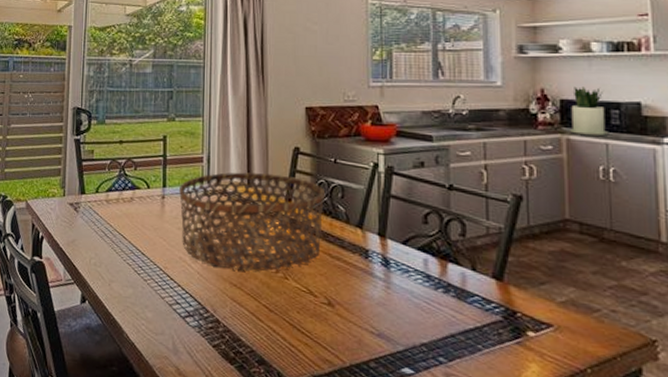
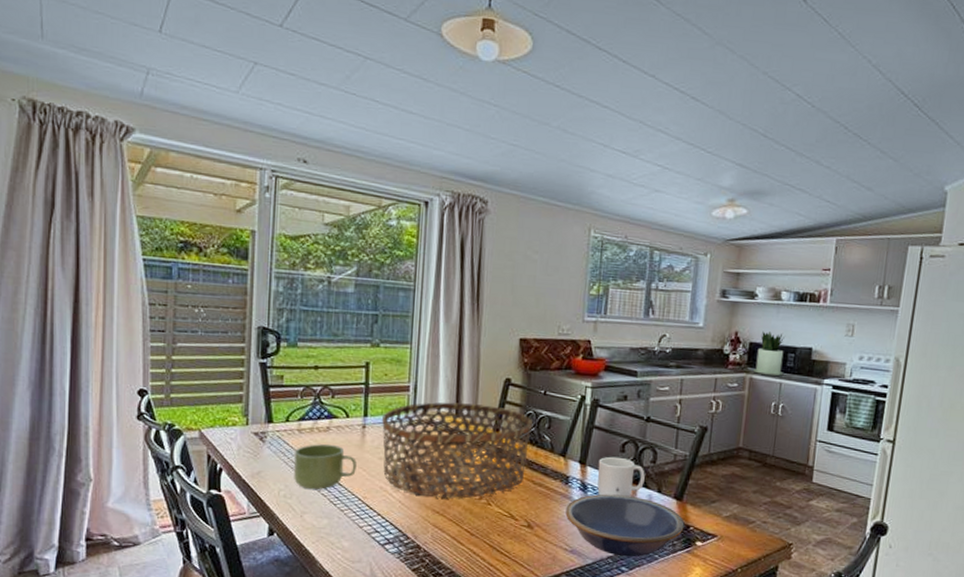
cup: none [102,214,157,259] -> present [293,444,357,490]
bowl: none [368,270,510,346] -> present [565,494,685,557]
mug: none [399,228,454,275] -> present [597,456,645,497]

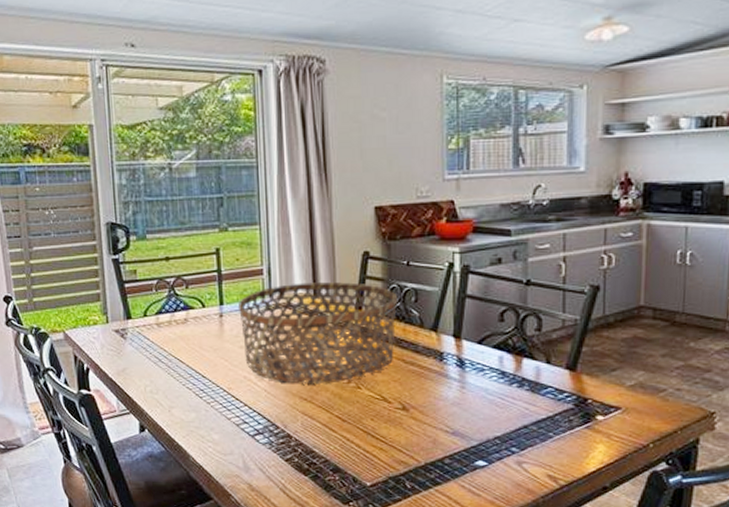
cup: present [293,444,357,490] -> none [155,337,218,383]
bowl: present [565,494,685,557] -> none [443,369,581,437]
mug: present [597,456,645,497] -> none [475,327,530,371]
planter: present [752,331,784,377] -> none [650,168,690,220]

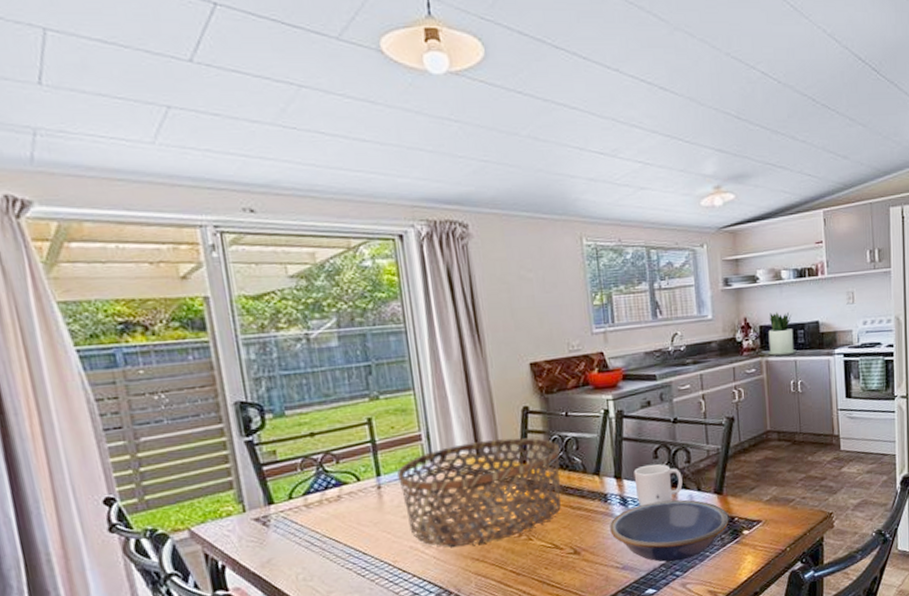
bowl: none [443,369,581,437] -> present [610,499,729,562]
mug: none [475,327,530,371] -> present [633,463,683,507]
planter: none [650,168,690,220] -> present [767,312,797,357]

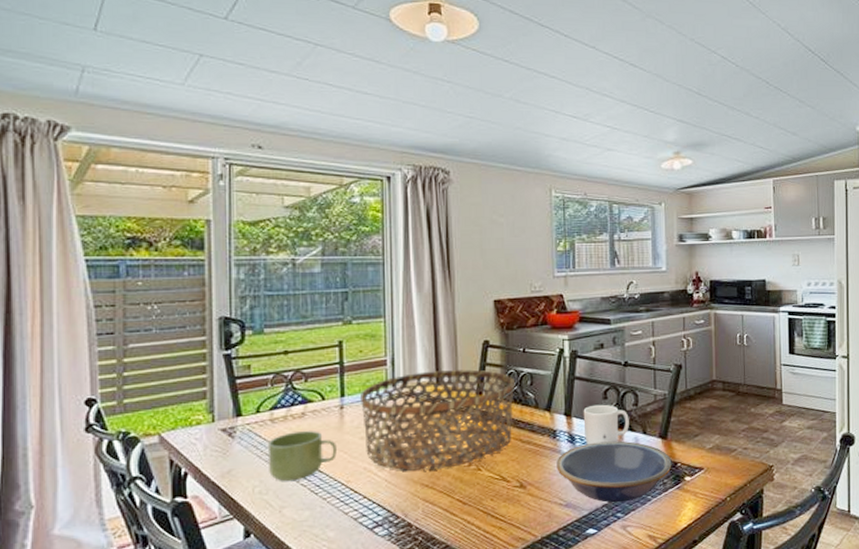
cup: none [305,513,380,567] -> present [267,431,337,481]
planter: present [767,312,797,357] -> none [716,269,744,310]

